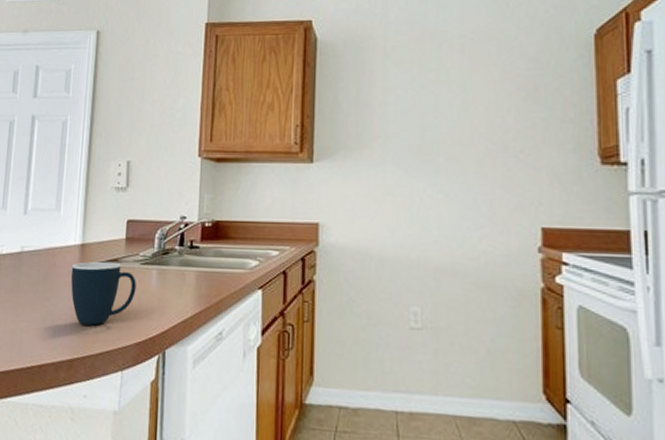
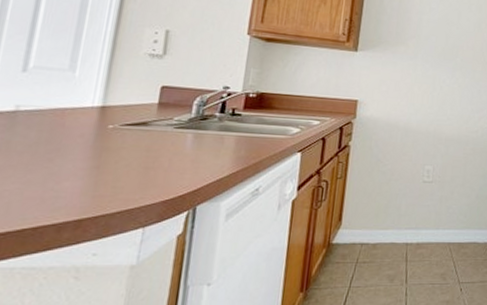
mug: present [70,261,136,326] -> none [84,124,168,186]

